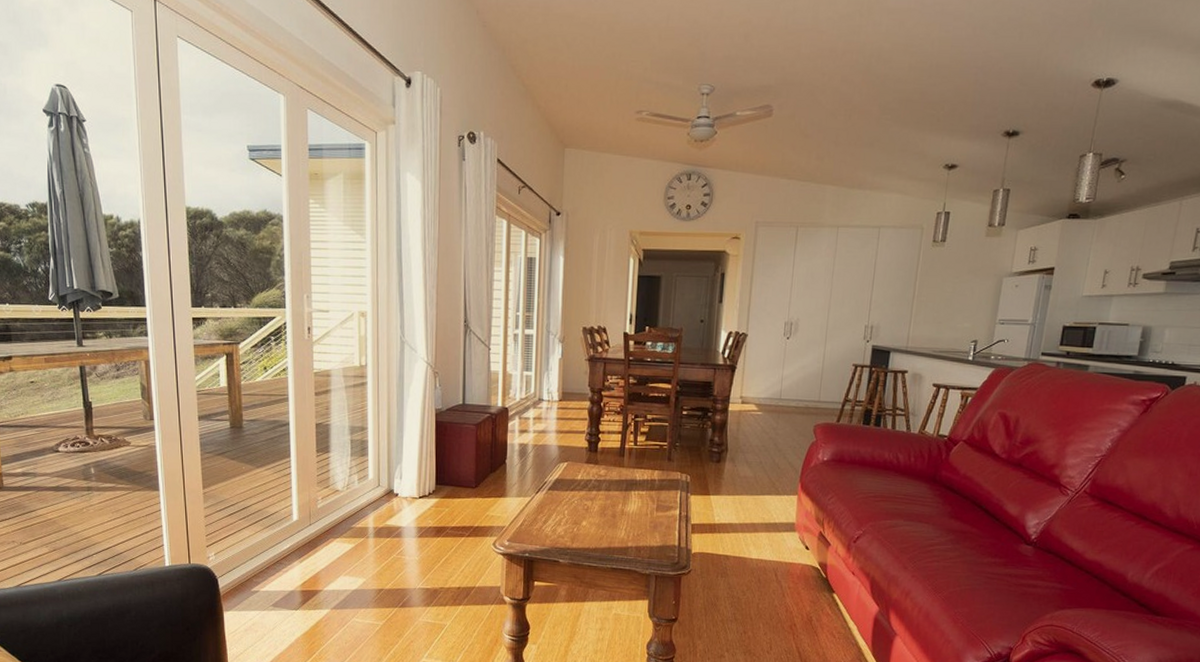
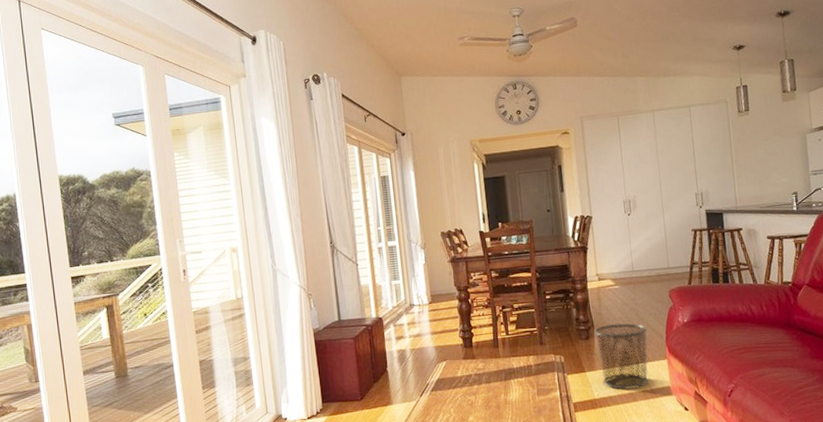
waste bin: none [726,451,784,520] -> present [594,323,649,390]

